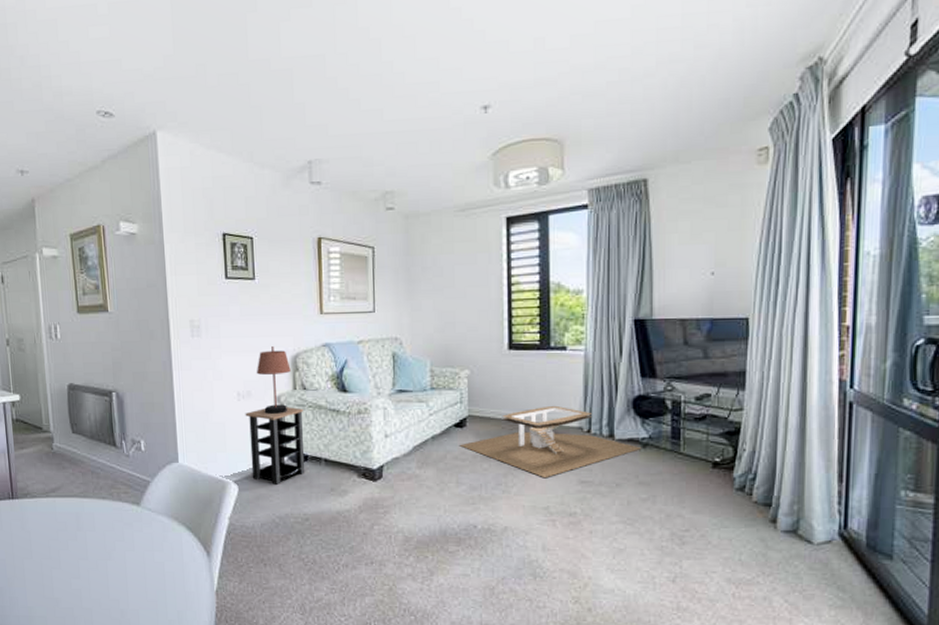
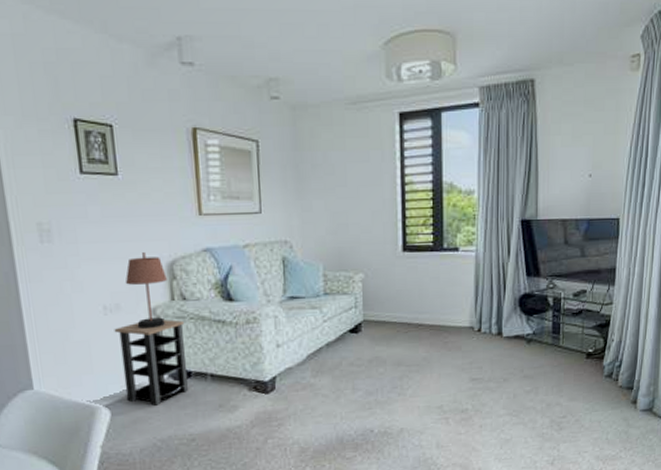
coffee table: present [459,405,642,479] -> none [354,306,527,379]

